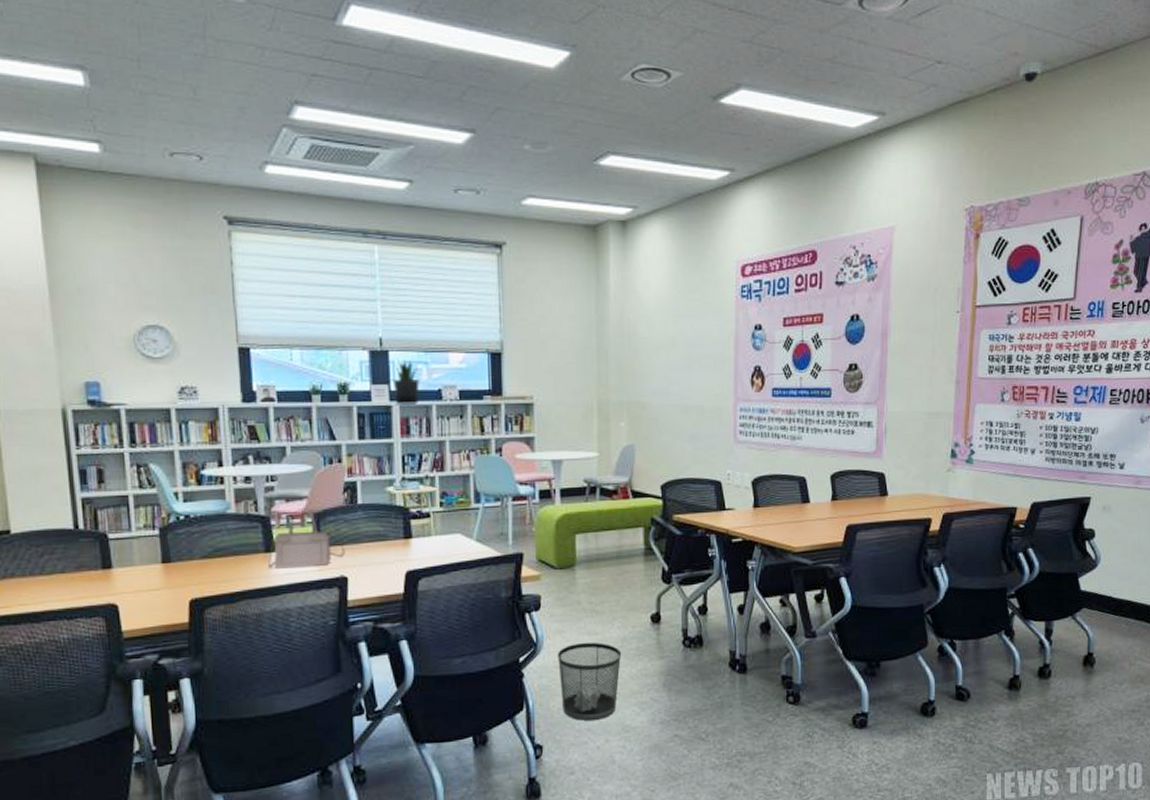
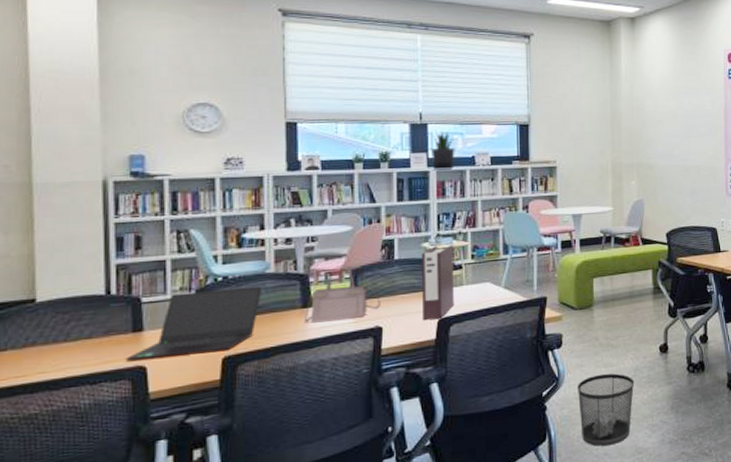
laptop: none [97,528,225,598] -> present [125,287,262,361]
binder: none [387,490,422,573] -> present [422,245,454,321]

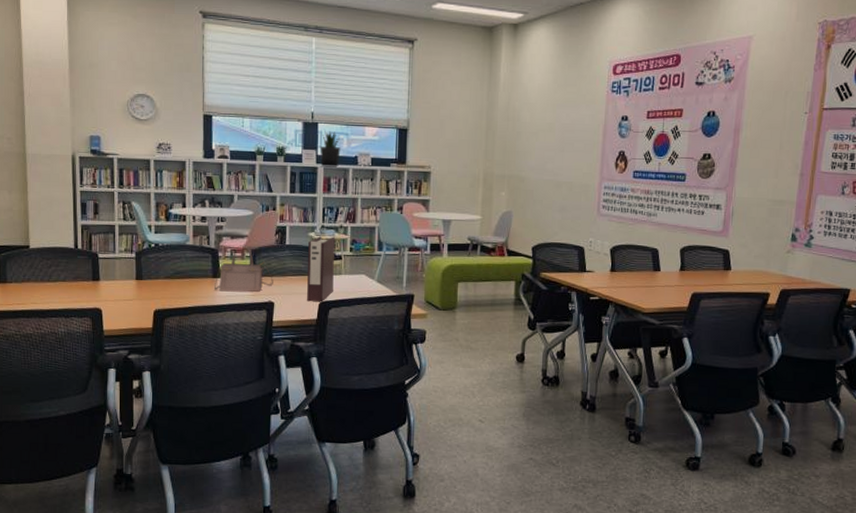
laptop: present [125,287,262,361] -> none [87,253,184,305]
waste bin: present [578,373,635,447] -> none [436,372,490,439]

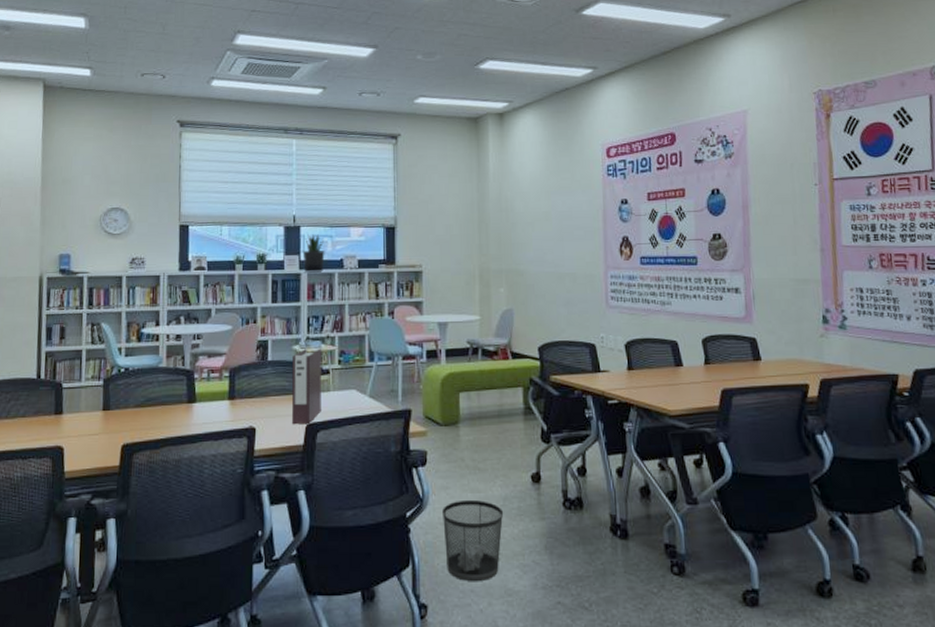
handbag: present [215,244,273,293] -> none [189,363,255,419]
waste bin: none [436,372,490,439] -> present [443,499,504,582]

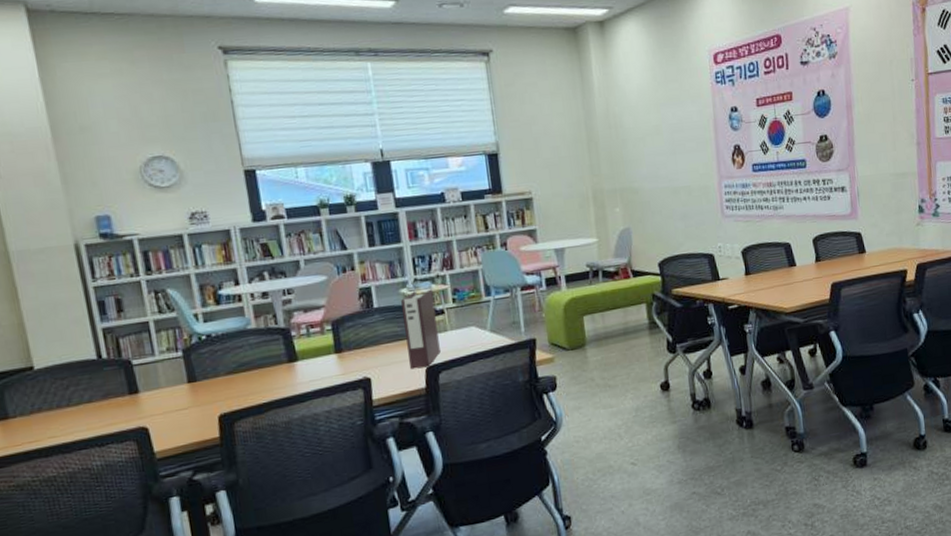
planter: present [302,234,325,273] -> none [396,168,424,211]
waste bin: present [443,499,504,582] -> none [577,414,637,489]

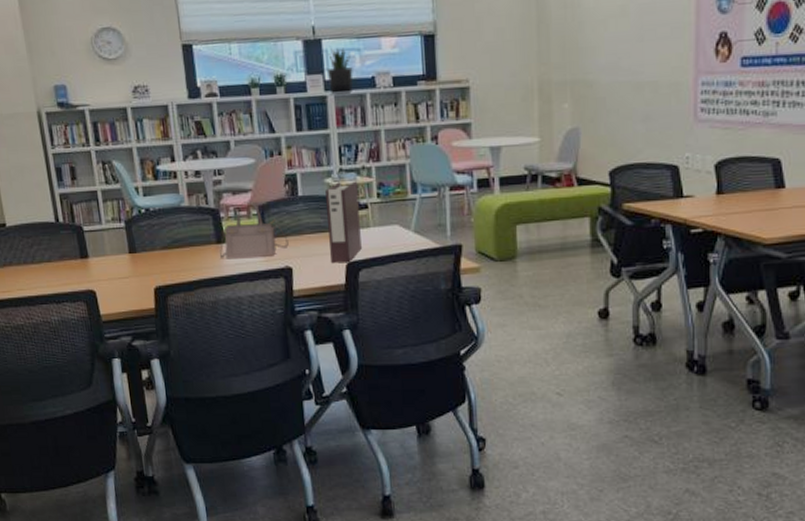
handbag: none [292,316,366,377] -> present [220,200,289,259]
planter: none [396,168,424,211] -> present [326,48,353,95]

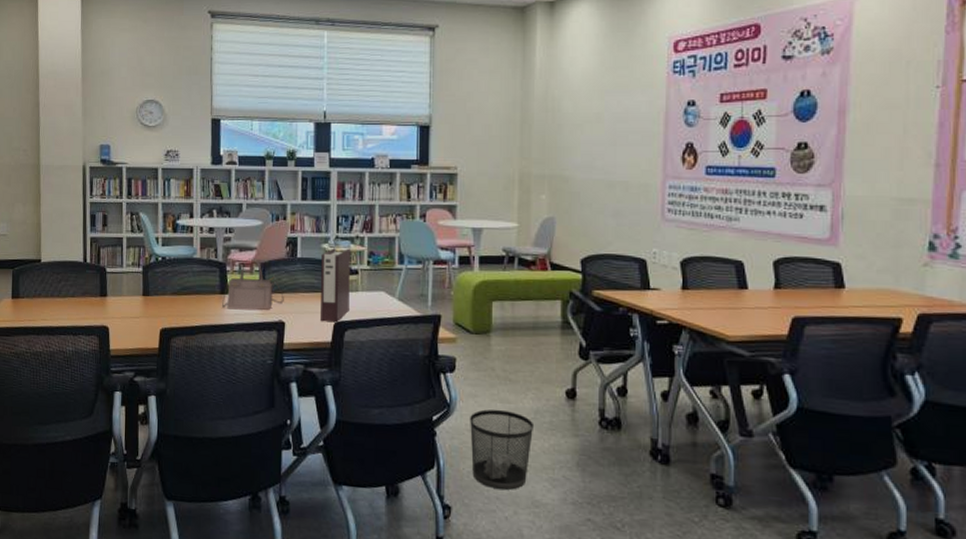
planter: present [326,48,353,95] -> none [332,131,356,171]
waste bin: none [499,336,567,417] -> present [470,409,535,490]

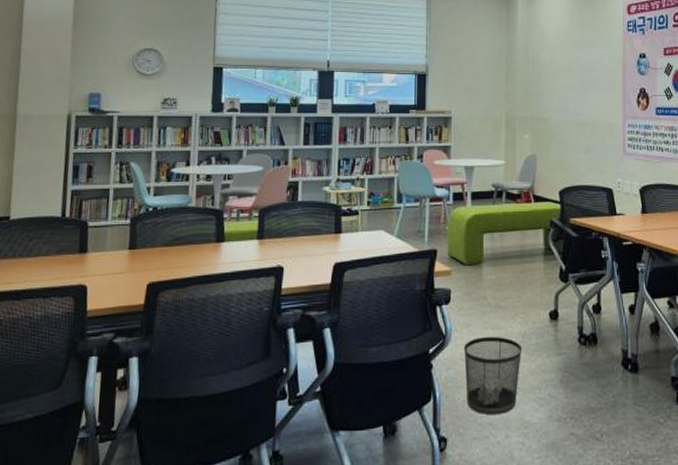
handbag: present [222,257,284,311] -> none [217,203,283,258]
binder: present [321,248,350,323] -> none [320,190,351,264]

